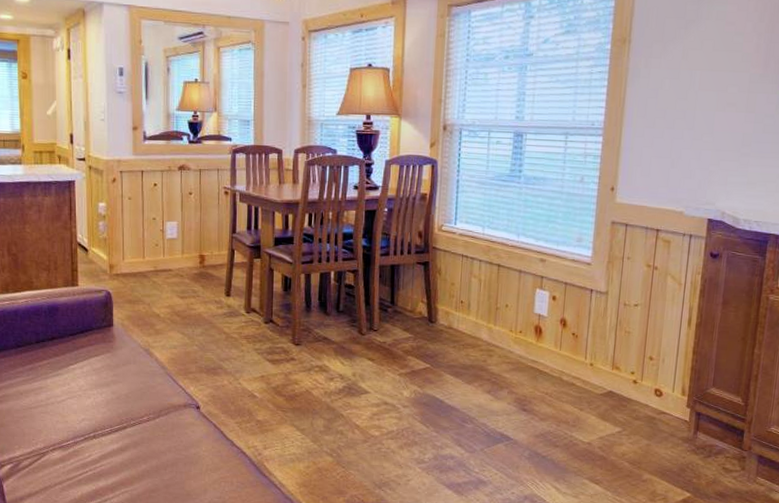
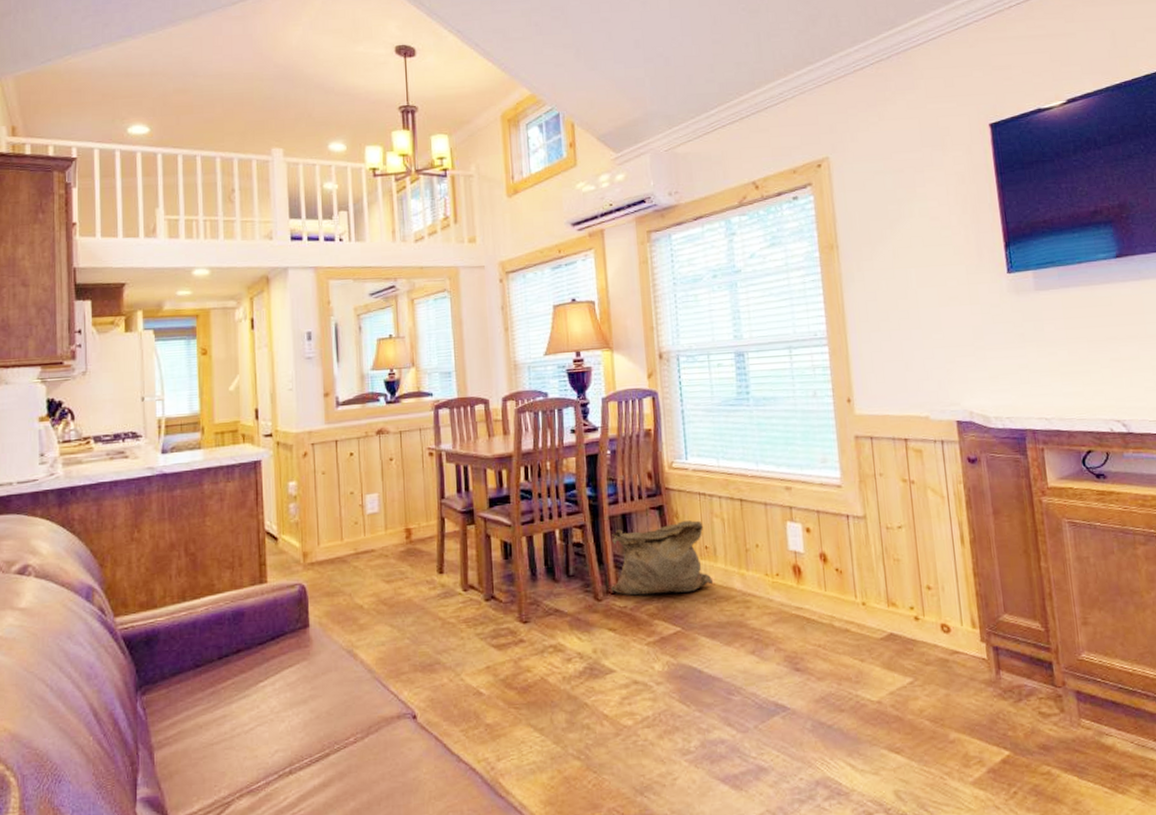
bag: none [373,277,463,337] -> present [610,520,713,596]

